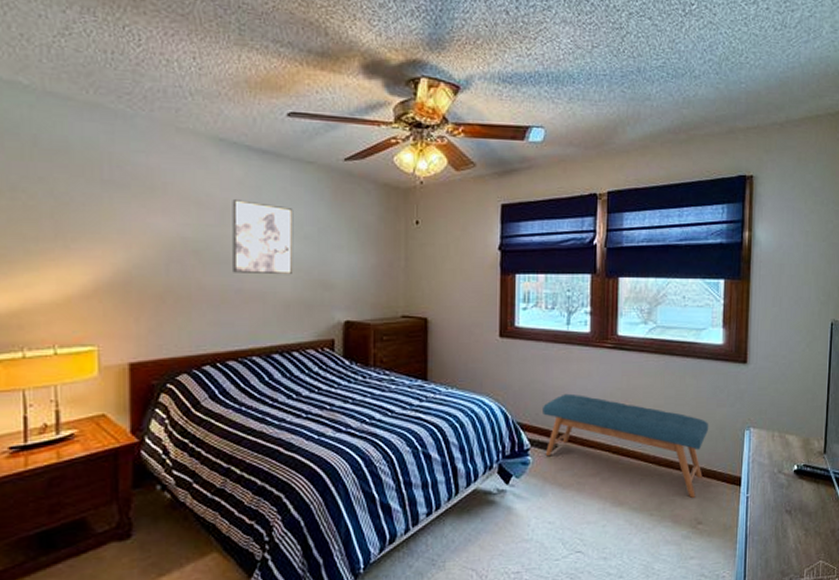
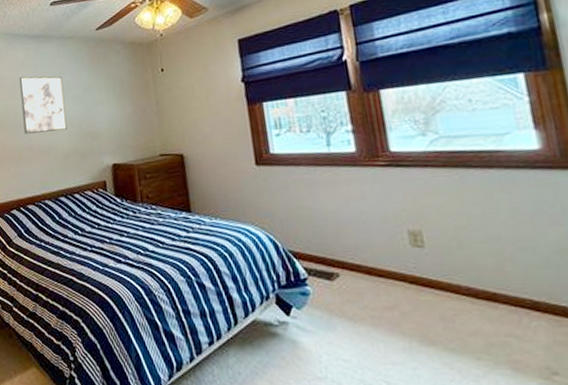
bench: present [543,393,709,498] -> none [314,218,546,340]

